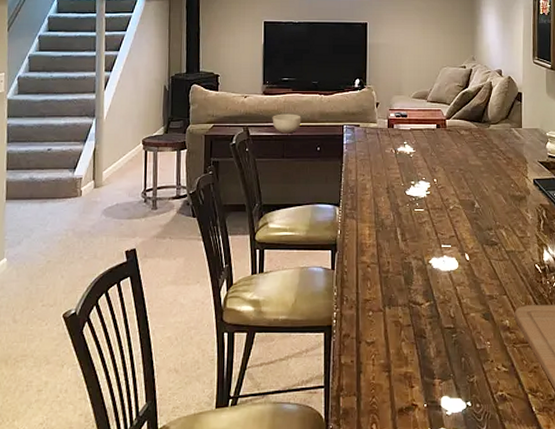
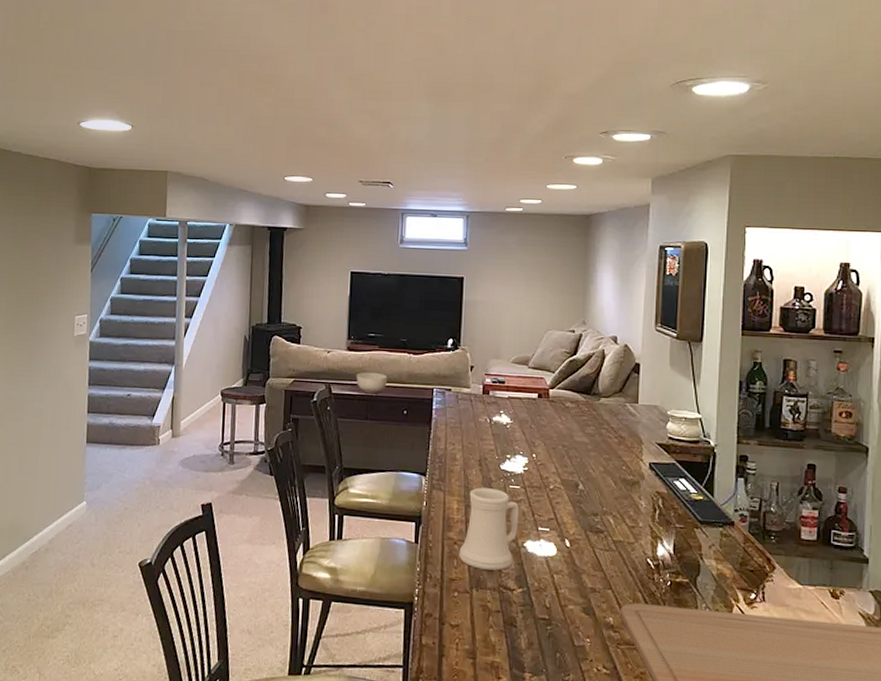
beer mug: none [372,213,424,288] -> present [459,487,519,571]

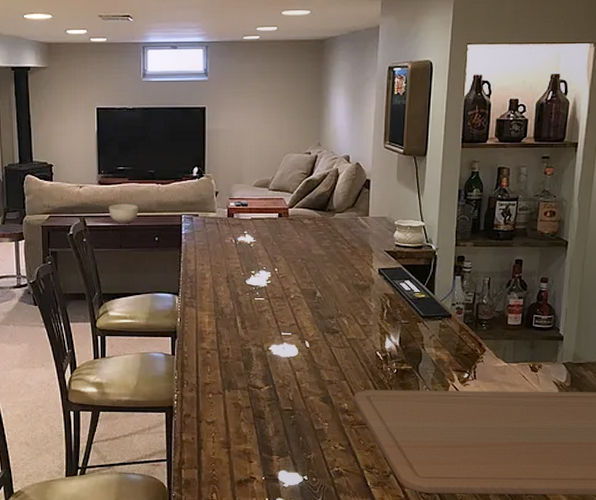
beer mug: present [459,487,519,571] -> none [212,302,264,373]

